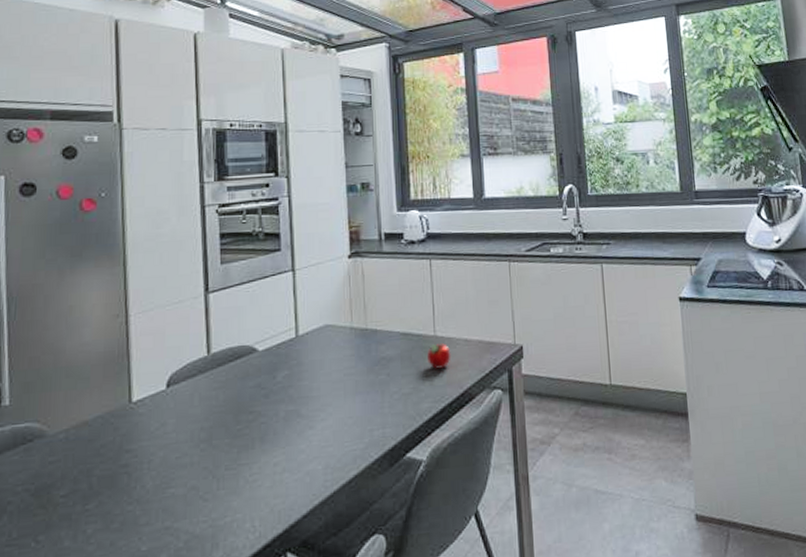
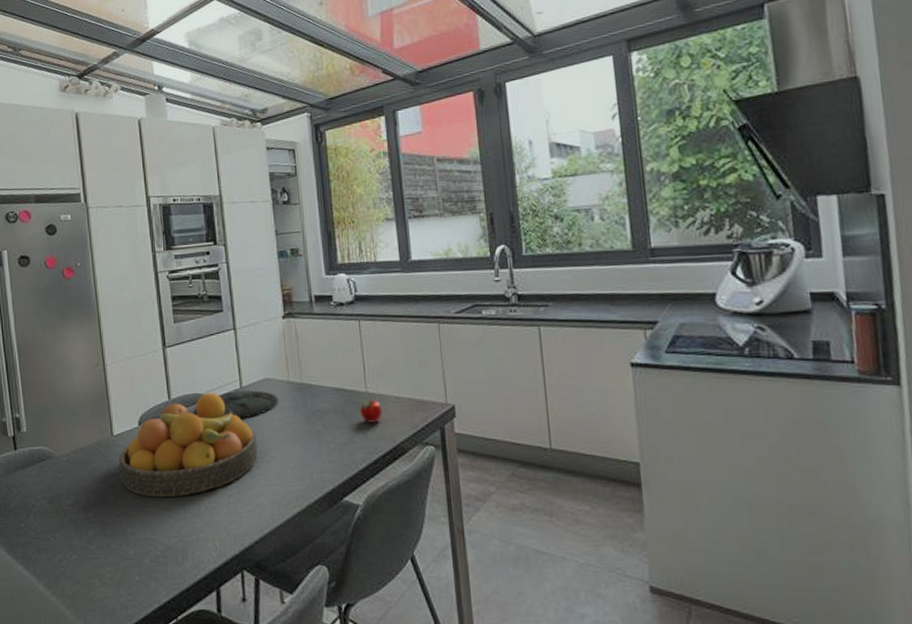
fruit bowl: none [136,344,312,475] -> present [119,393,258,498]
plate: none [270,339,339,373] -> present [219,390,278,419]

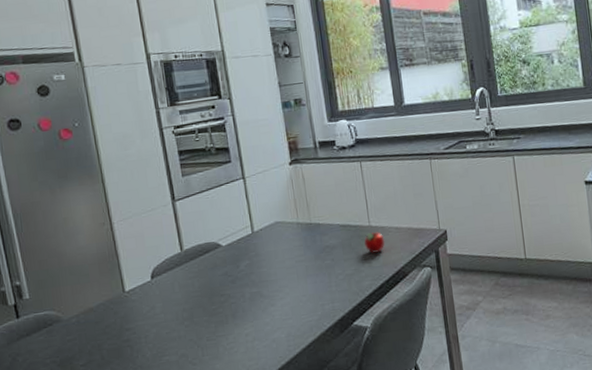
fruit bowl: present [119,393,258,498] -> none [132,240,272,346]
plate: present [219,390,278,419] -> none [231,234,289,262]

